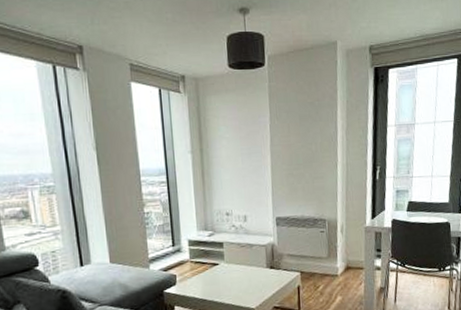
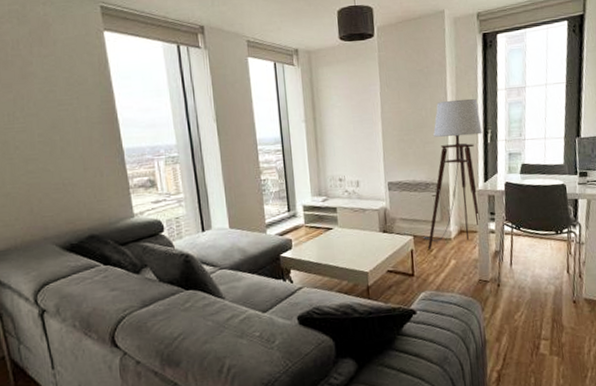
floor lamp: none [310,134,372,287] -> present [423,98,483,251]

